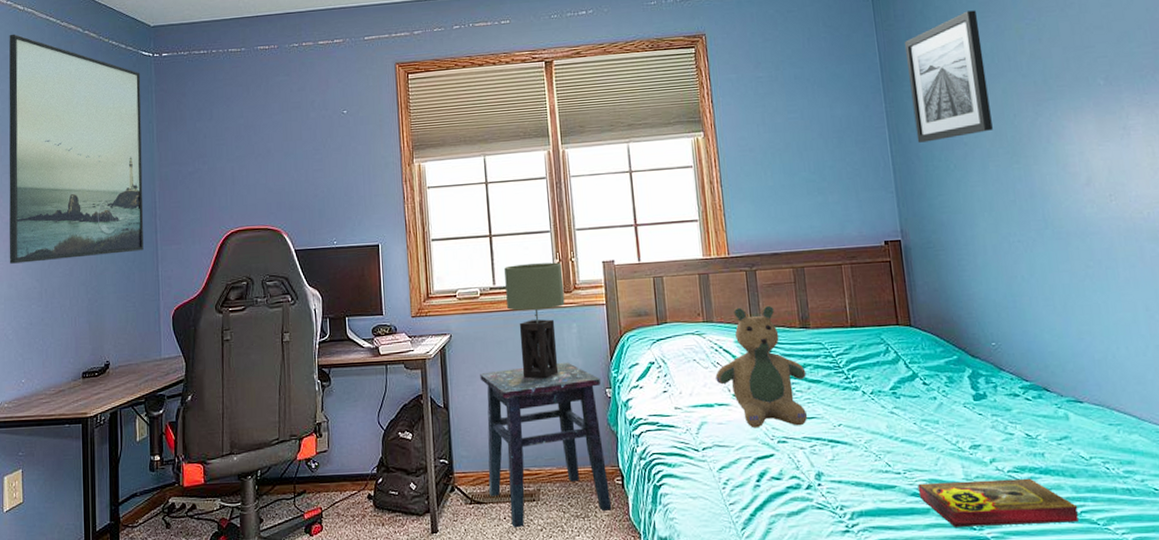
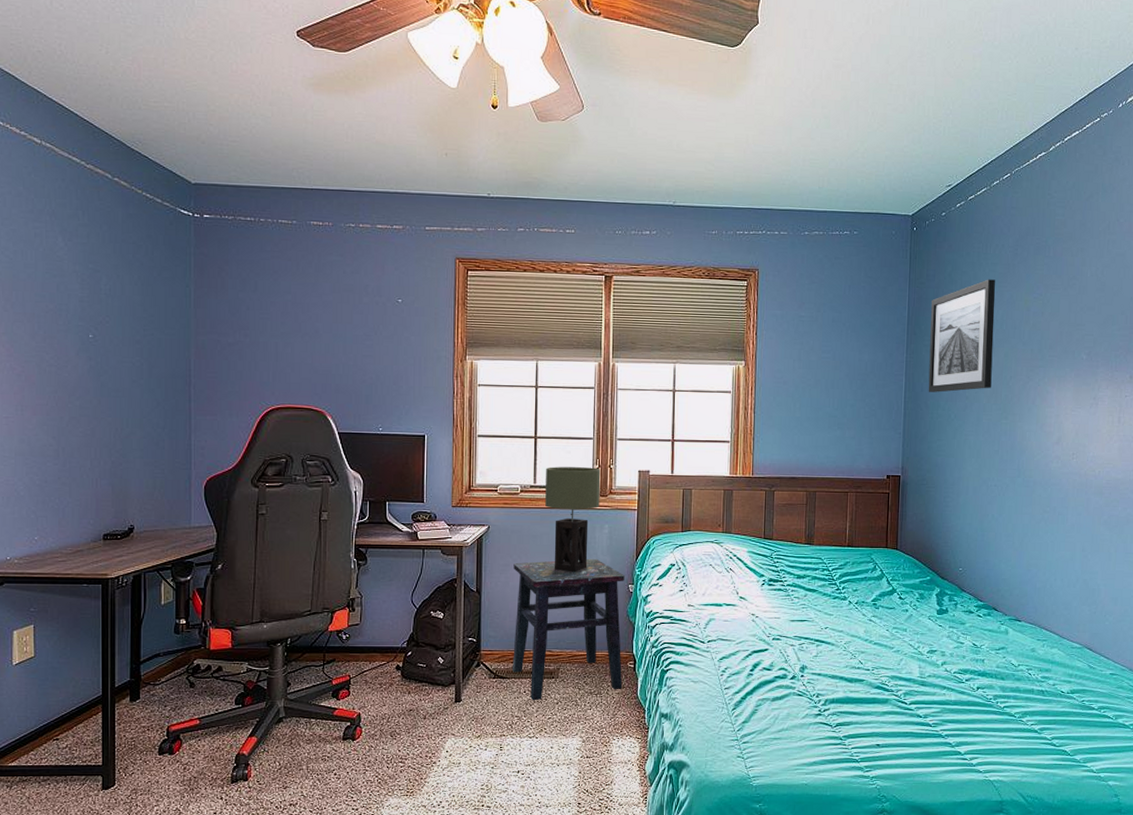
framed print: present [9,34,144,264] -> none [21,169,178,419]
teddy bear: present [715,305,808,429] -> none [727,522,805,627]
book: present [917,478,1079,527] -> none [881,678,1002,715]

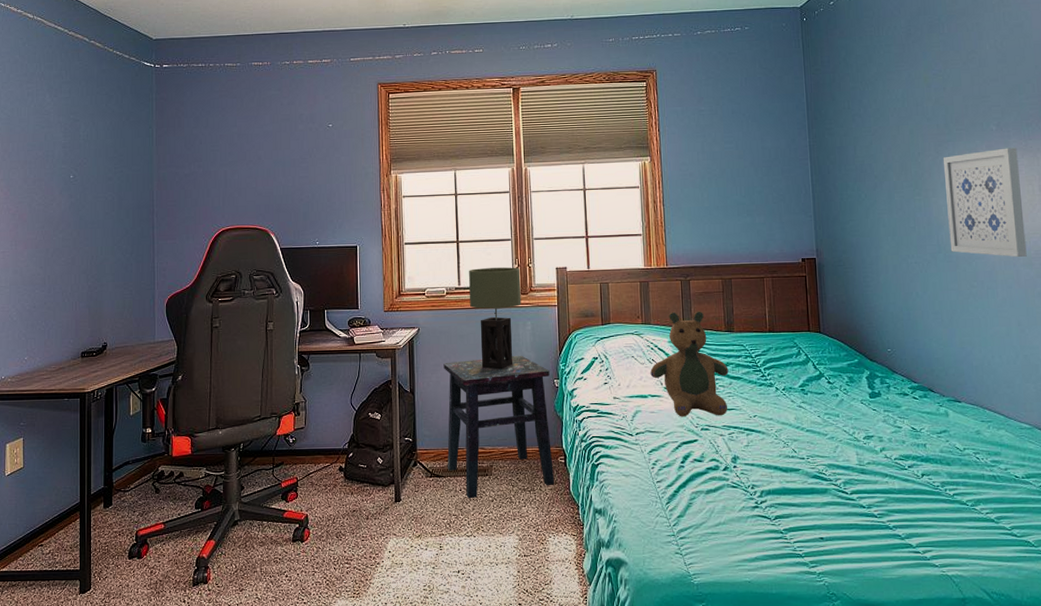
teddy bear: none [727,522,805,627] -> present [650,311,729,417]
wall art: present [928,279,996,393] -> none [829,60,900,174]
wall art: none [1029,378,1103,485] -> present [942,147,1027,257]

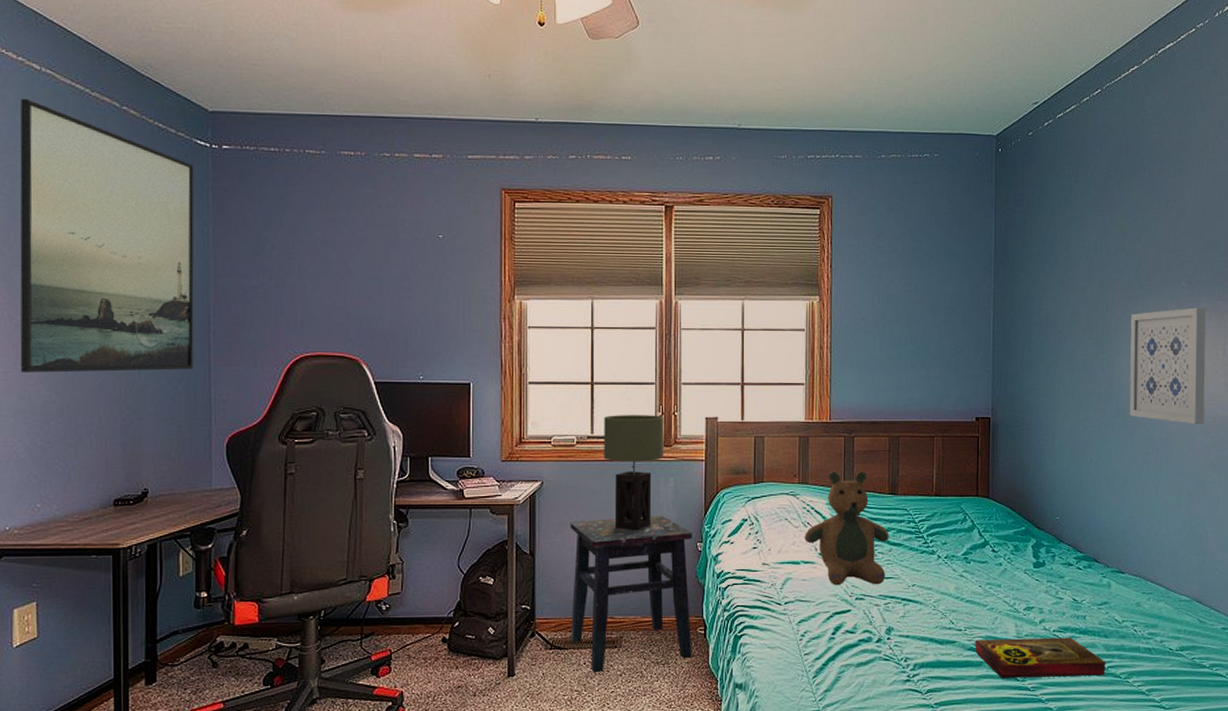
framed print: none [15,40,142,252] -> present [20,98,194,373]
book: none [818,465,951,505] -> present [975,637,1106,678]

